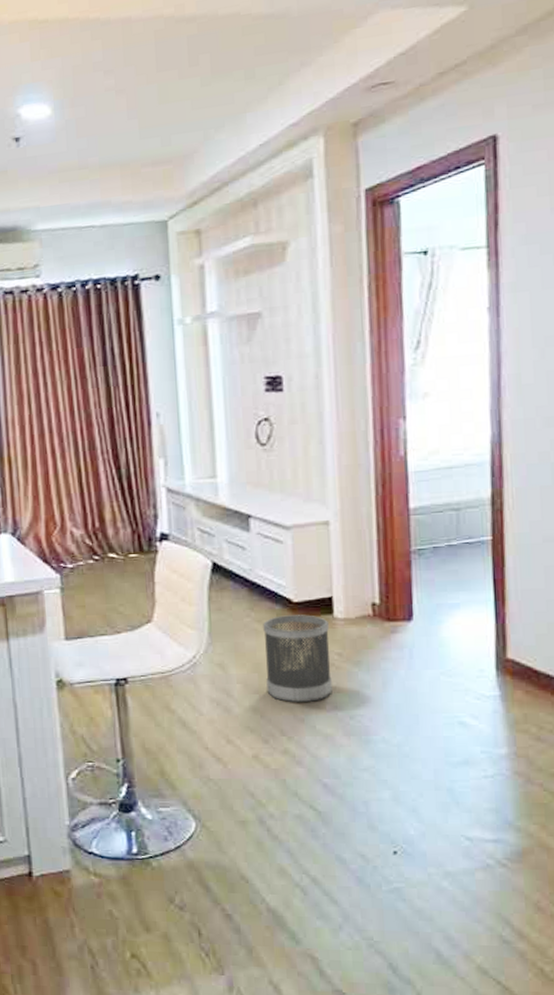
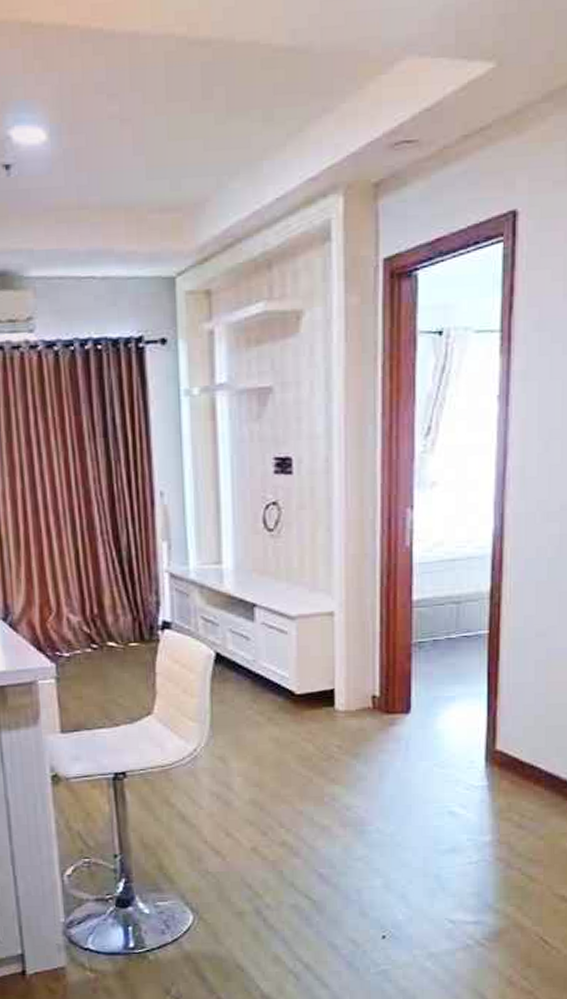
wastebasket: present [263,615,332,703] -> none [265,707,331,795]

